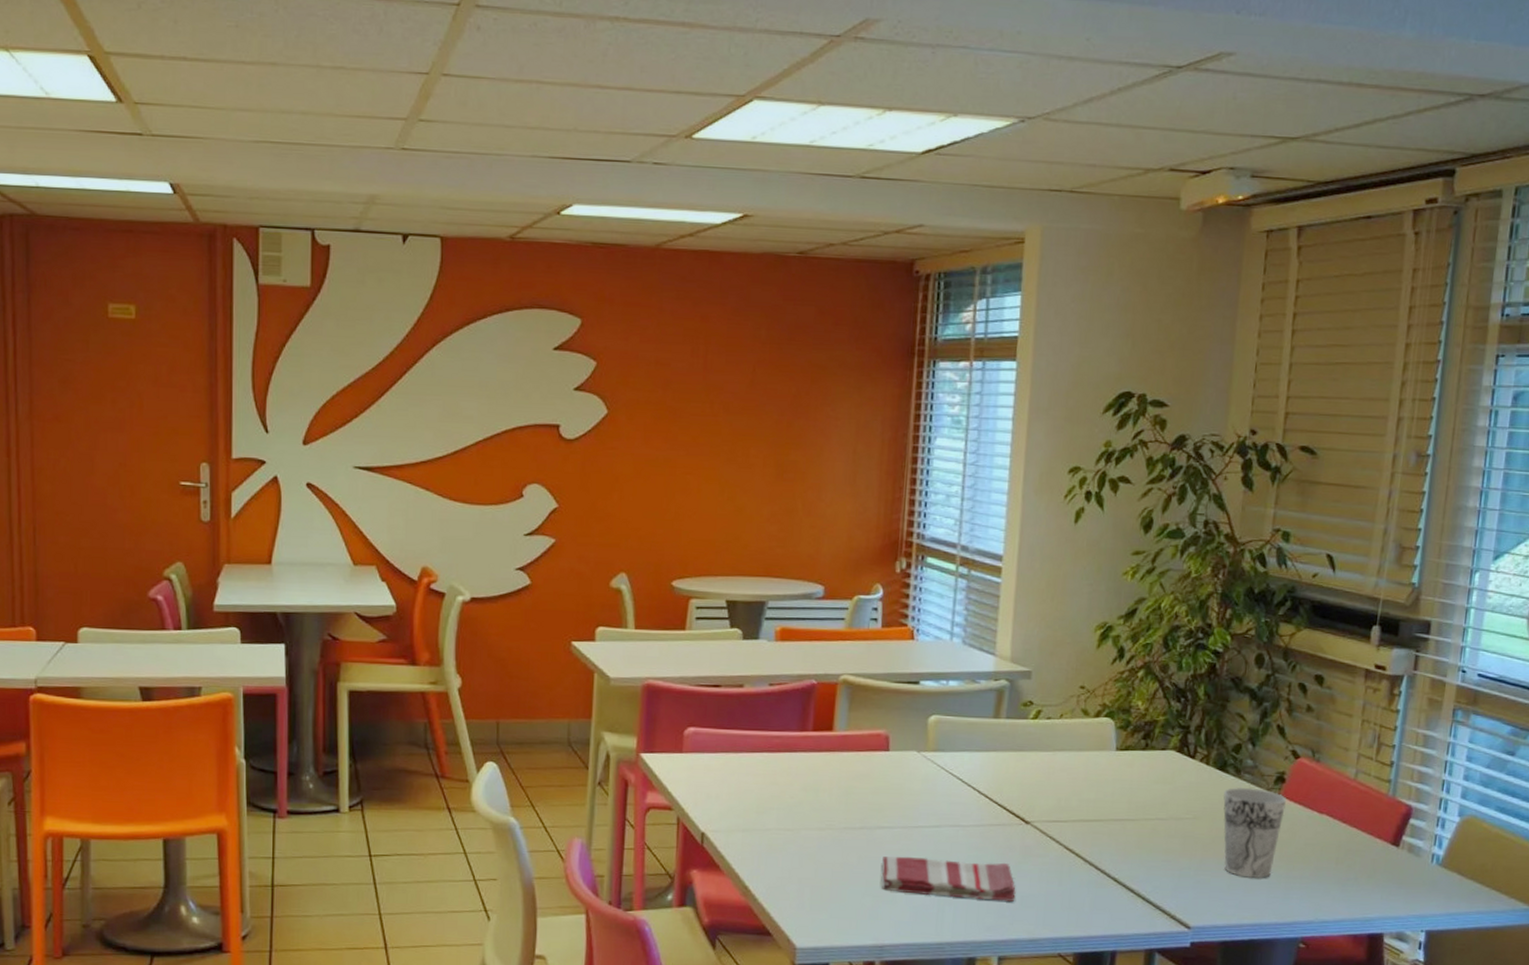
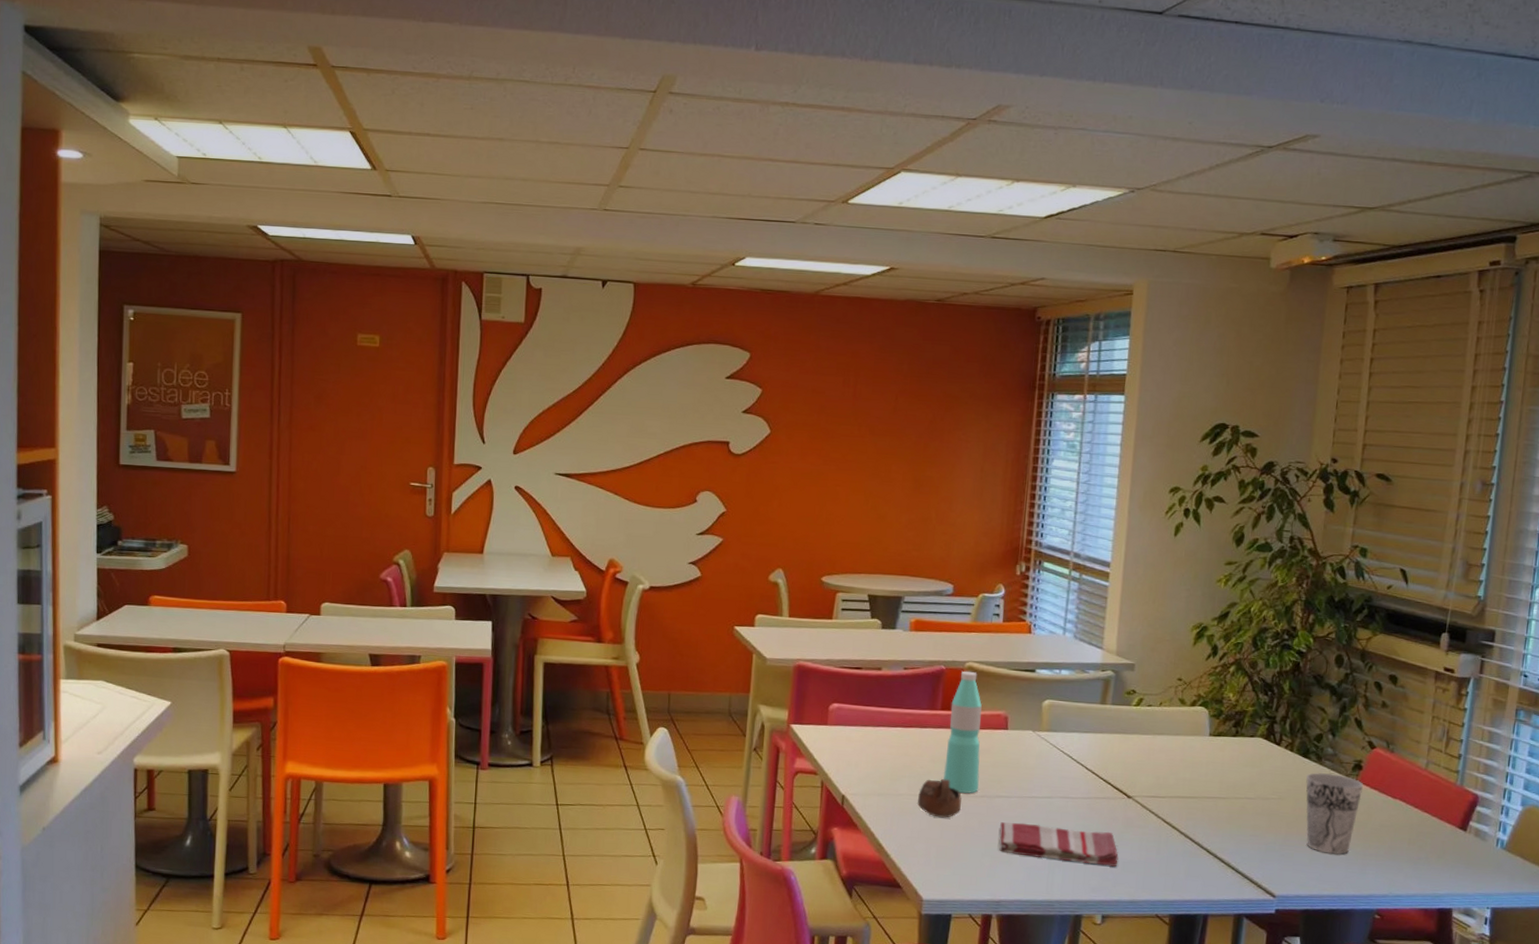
cup: none [787,810,838,854] -> present [917,779,962,818]
water bottle: none [816,685,859,825] -> present [943,671,982,793]

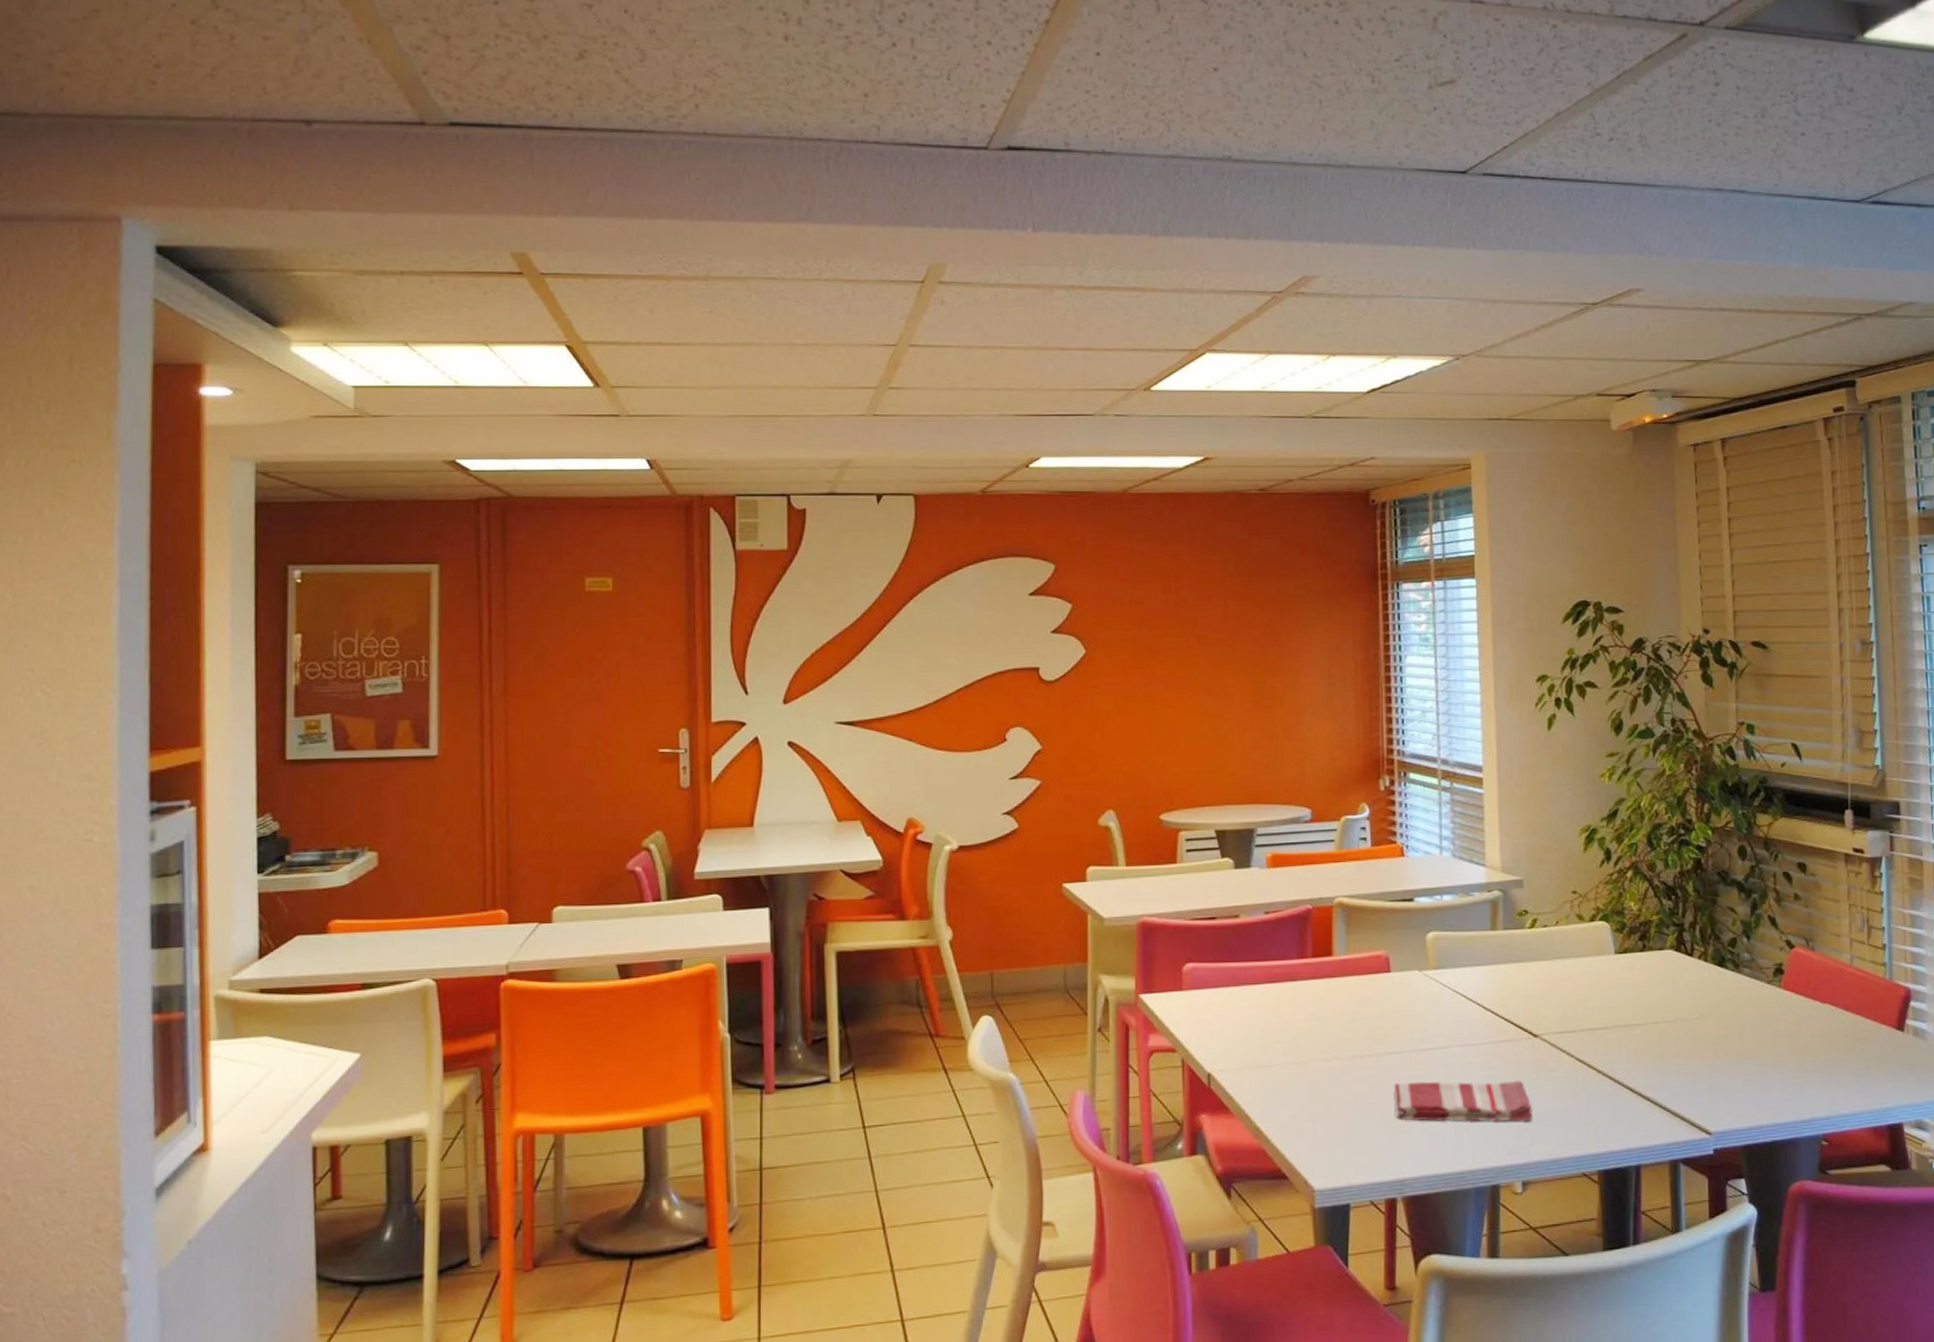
cup: present [917,779,962,818] -> none [1295,1039,1347,1087]
water bottle: present [943,671,982,793] -> none [1322,908,1366,1054]
cup: present [1305,773,1363,855] -> none [1725,981,1788,1077]

